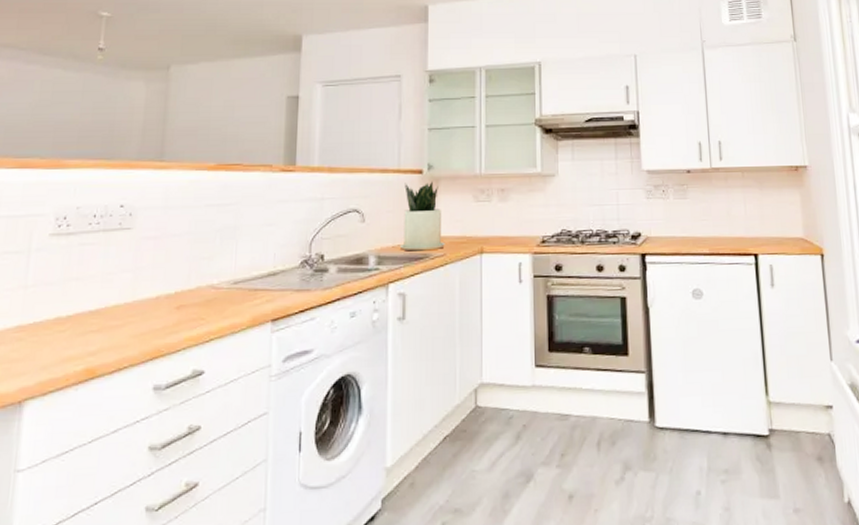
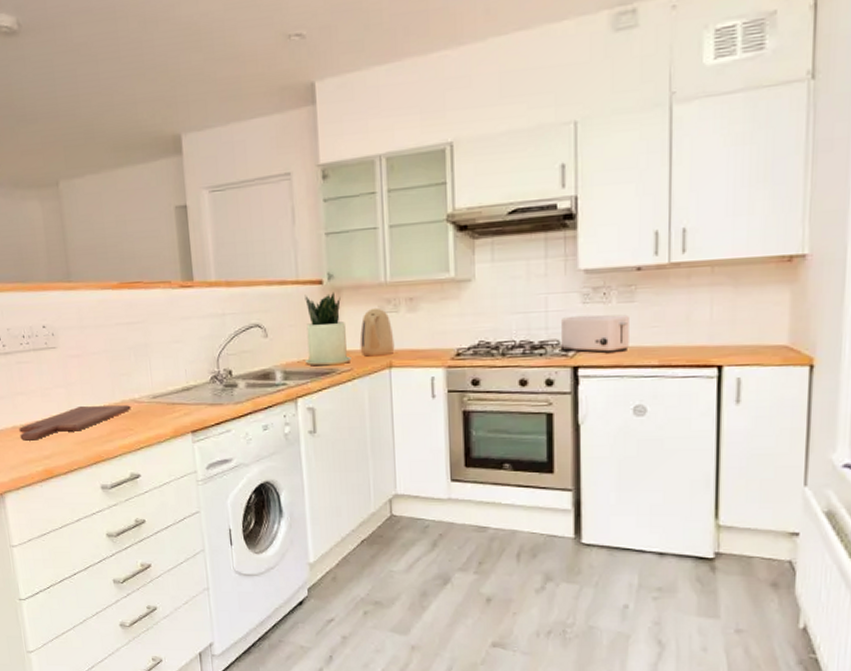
cutting board: none [62,292,207,334] -> present [19,405,131,441]
kettle: none [454,197,486,243] -> present [359,307,395,357]
toaster: none [630,208,685,243] -> present [562,314,629,354]

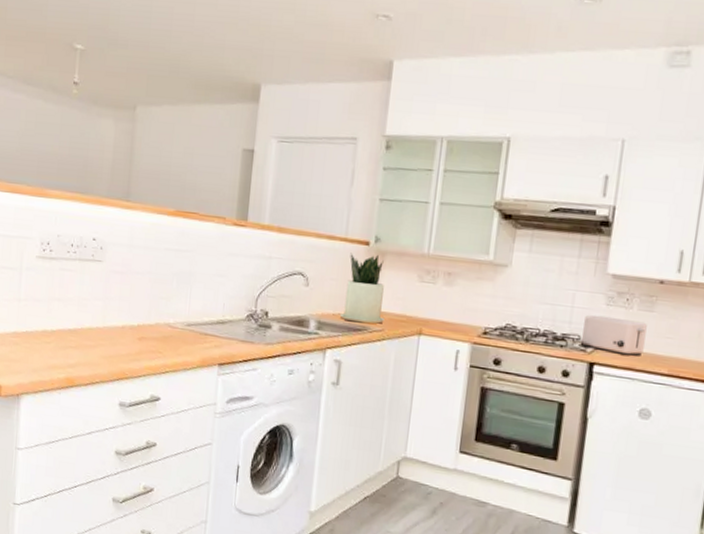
cutting board: present [19,405,131,441] -> none [48,322,164,348]
kettle: present [359,307,395,357] -> none [394,276,428,323]

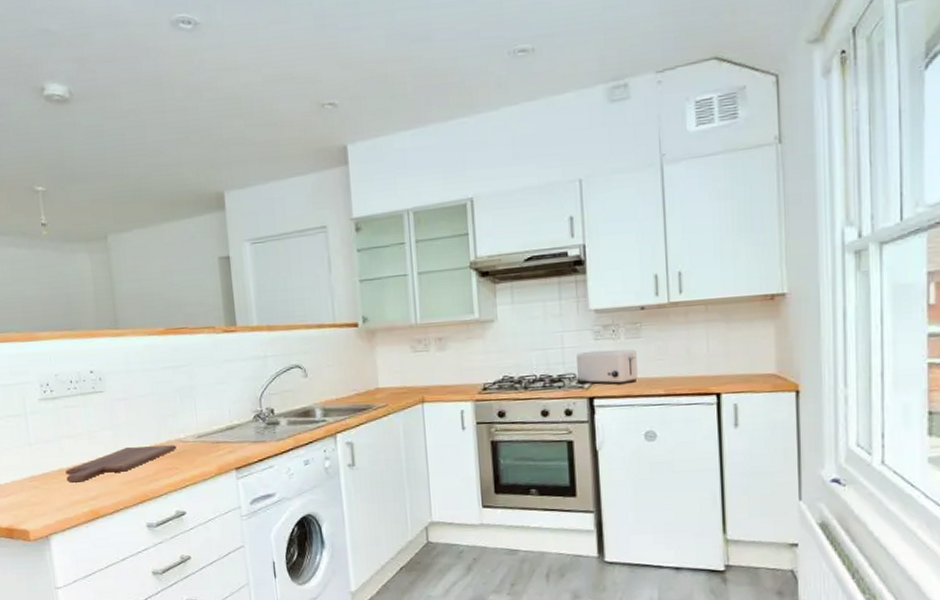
cutting board: none [48,322,164,348] -> present [65,445,177,483]
planter: present [339,253,385,324] -> none [341,333,387,403]

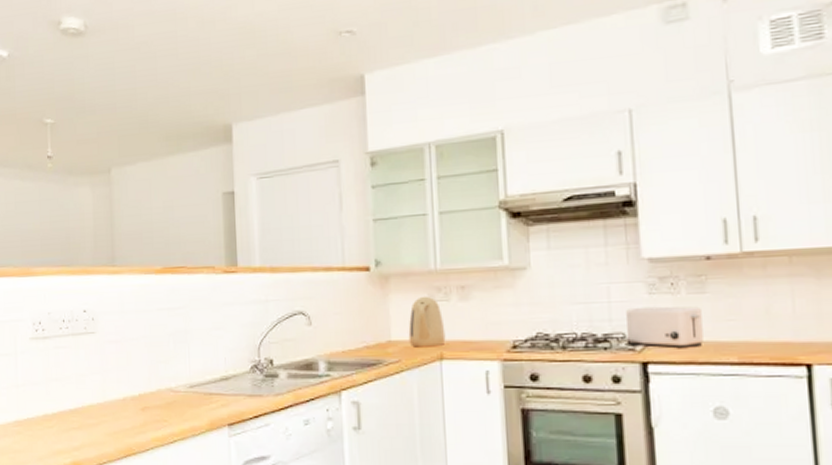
cutting board: present [65,445,177,483] -> none [50,394,167,430]
kettle: none [393,347,426,393] -> present [408,296,446,348]

